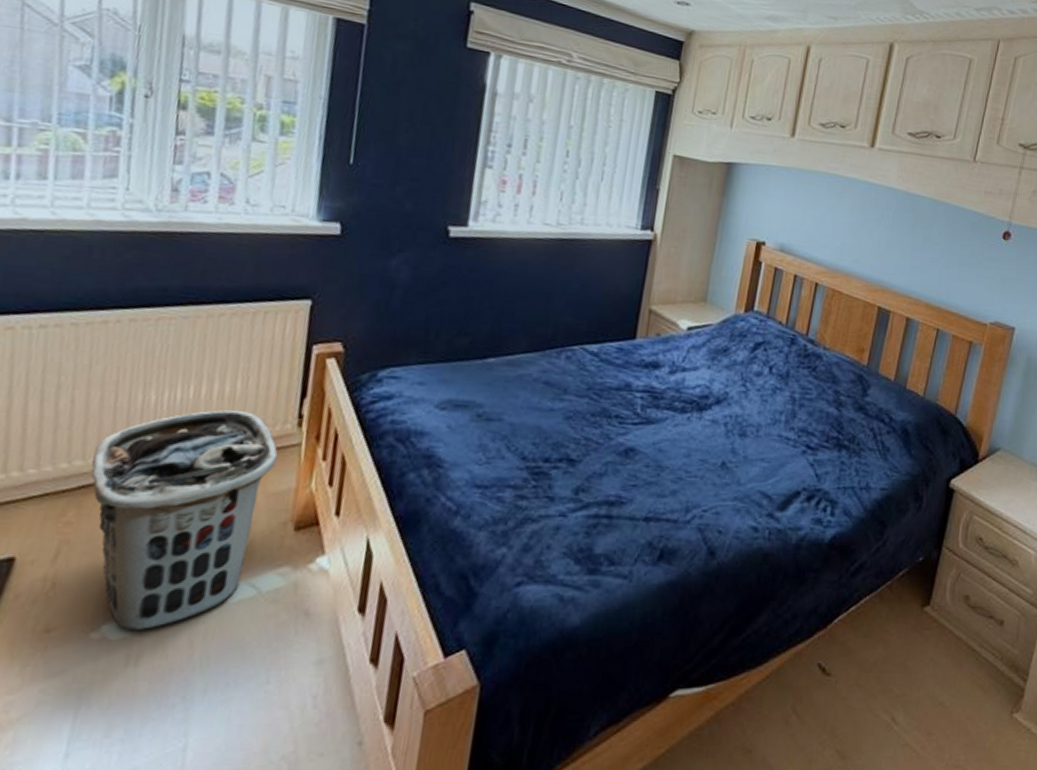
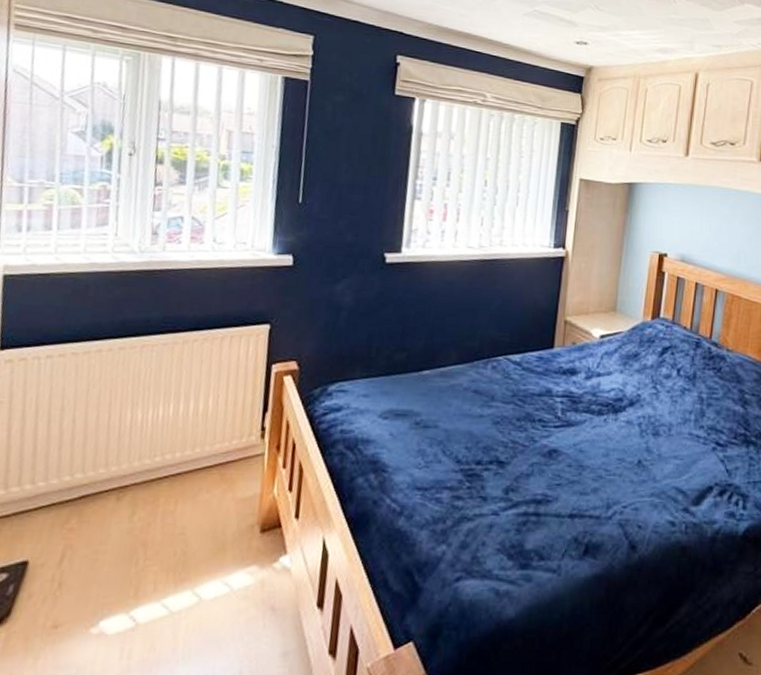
clothes hamper: present [91,410,278,630] -> none [90,425,245,625]

